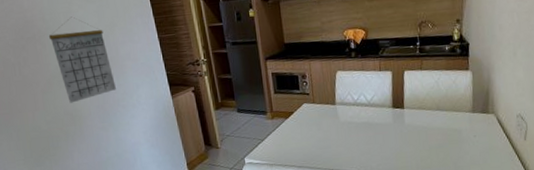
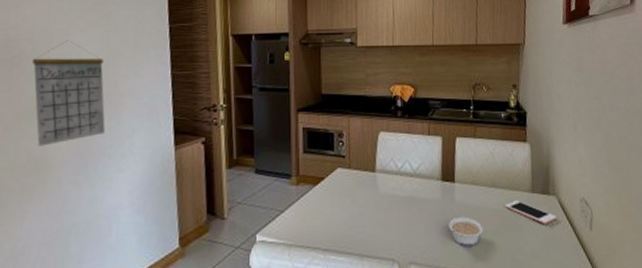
legume: none [398,135,430,159] -> present [447,216,484,247]
cell phone: none [448,119,495,138] -> present [504,200,557,225]

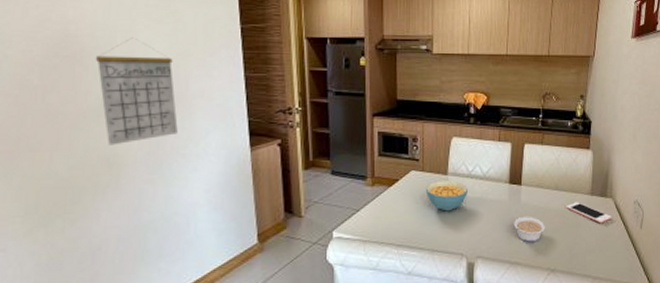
cereal bowl: none [352,178,399,212] -> present [425,181,469,212]

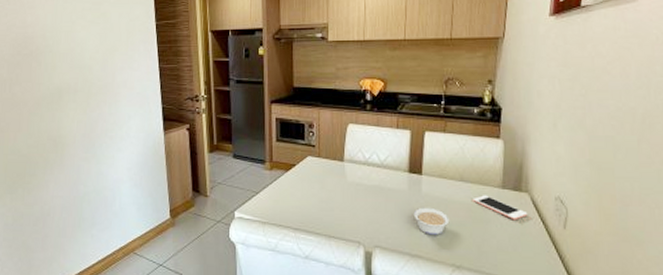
calendar: present [95,37,178,145] -> none [46,36,106,128]
cereal bowl: present [425,181,469,212] -> none [321,167,366,198]

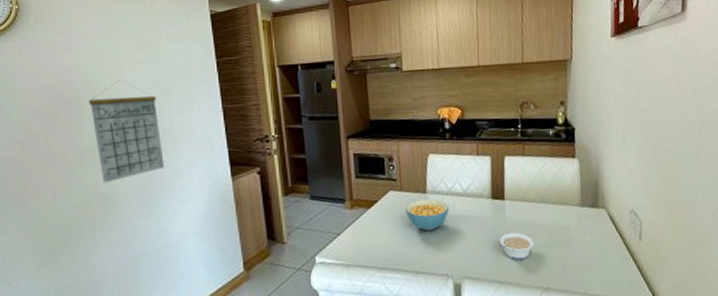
calendar: none [46,36,106,128] -> present [88,79,164,183]
cereal bowl: none [321,167,366,198] -> present [405,199,450,231]
cell phone: present [472,195,528,220] -> none [554,214,607,237]

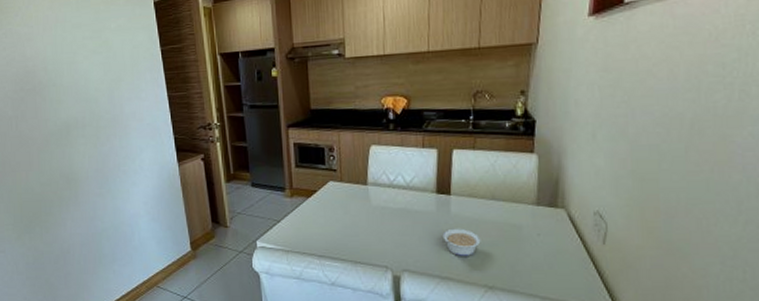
calendar: present [88,79,164,183] -> none [49,68,117,165]
cereal bowl: present [405,199,450,231] -> none [344,191,391,223]

